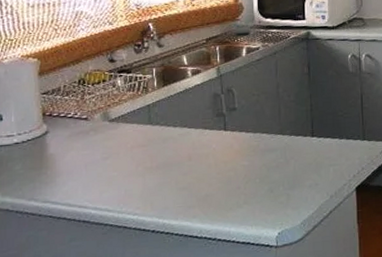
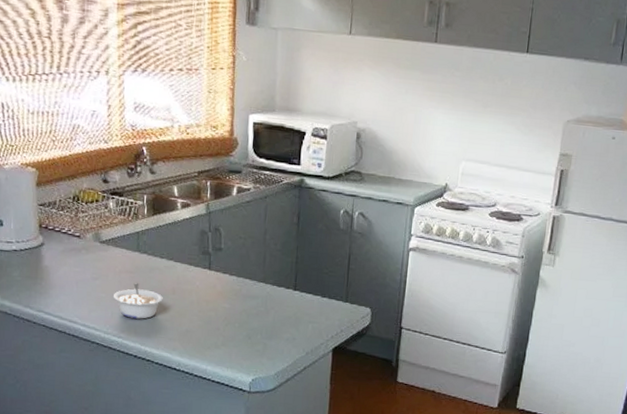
legume: none [125,156,179,193] -> present [113,283,163,319]

